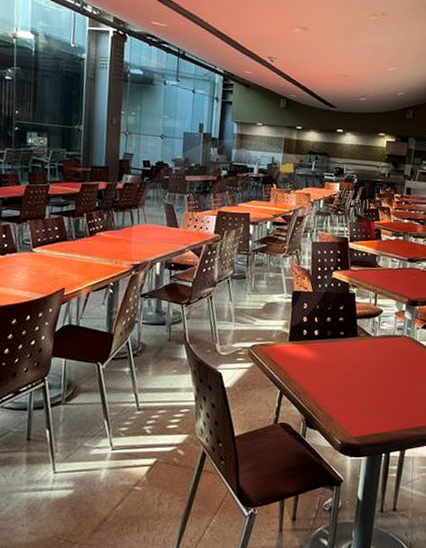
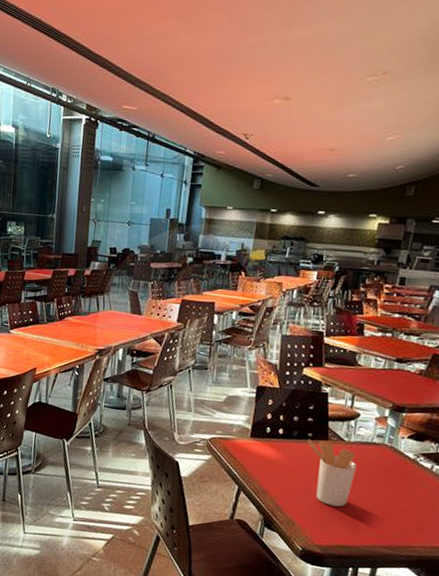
utensil holder: none [340,337,382,398] -> present [307,439,357,507]

